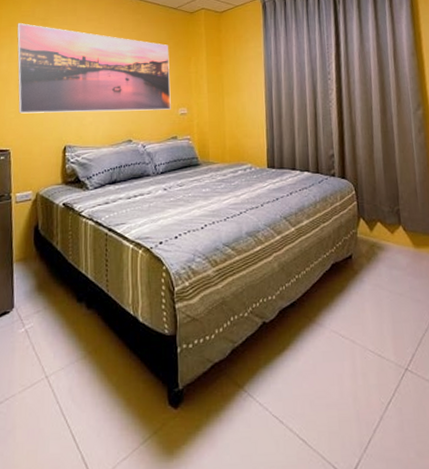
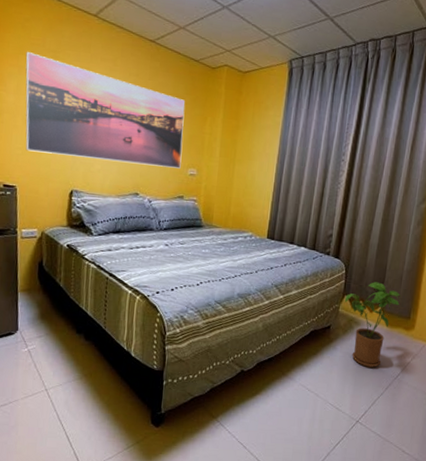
house plant: none [361,198,421,299] -> present [345,282,401,368]

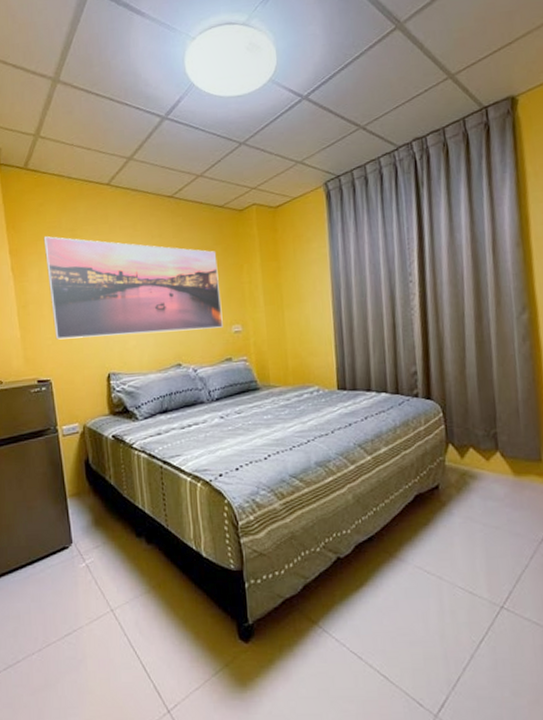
house plant: present [345,282,401,368] -> none [450,420,523,533]

